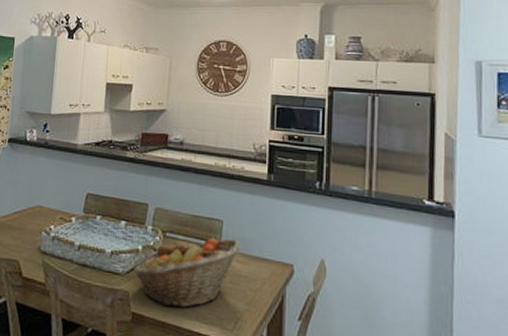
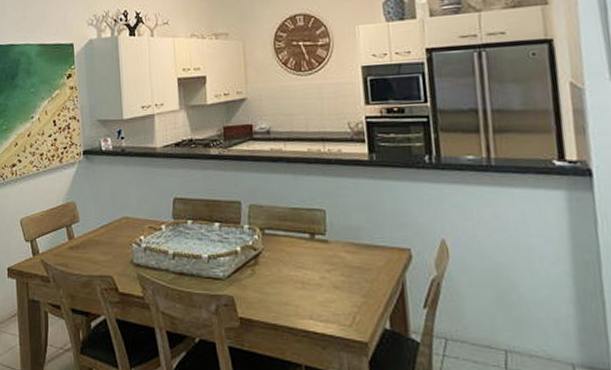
fruit basket: present [132,238,241,307] -> none [234,228,349,308]

